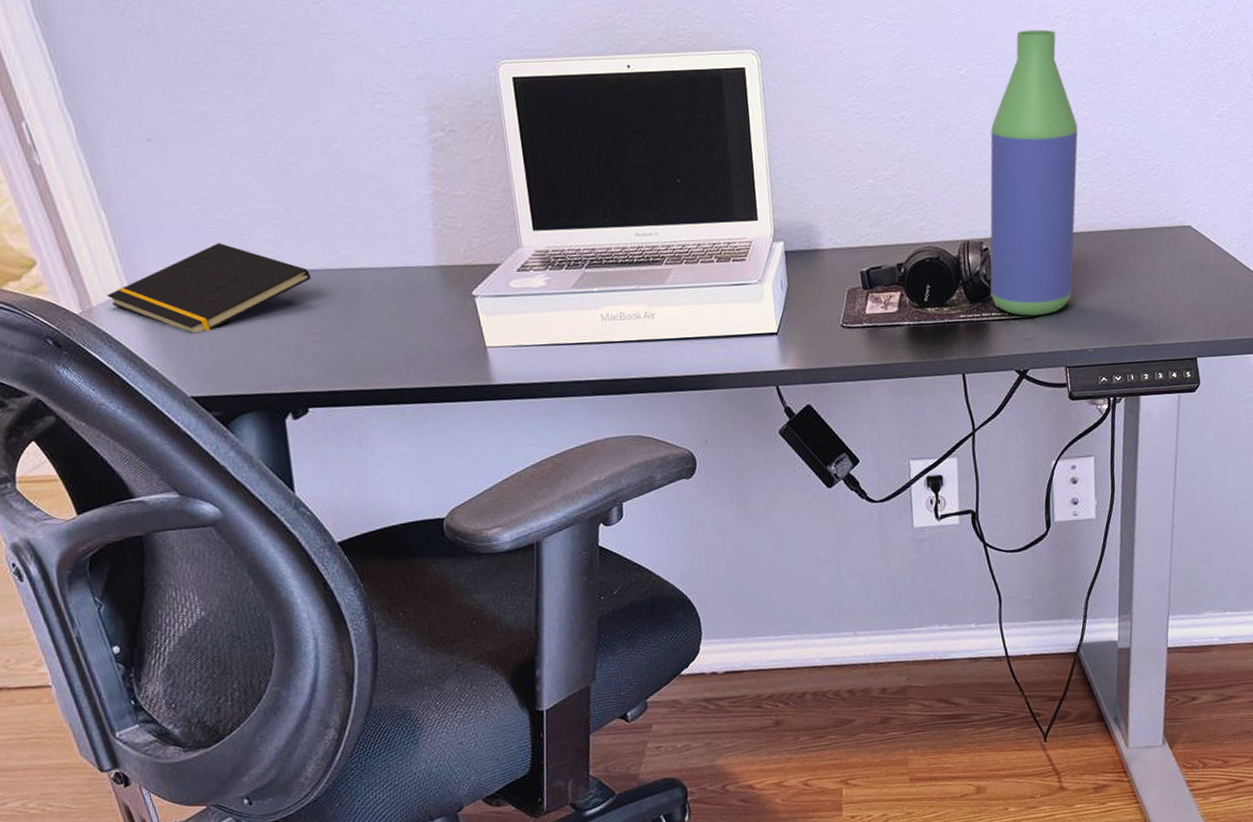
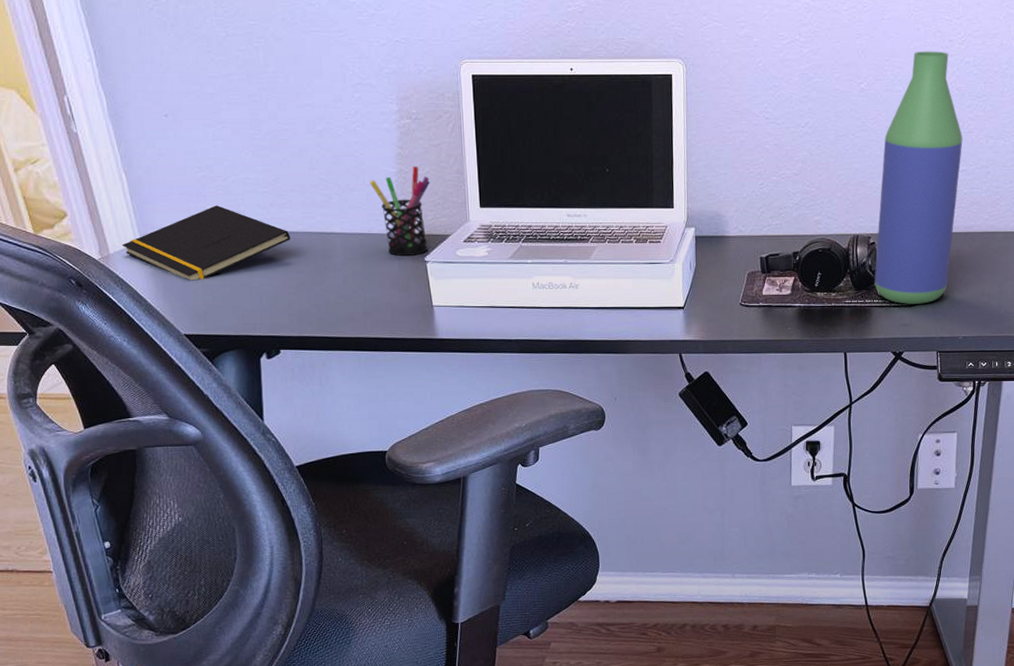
pen holder: none [401,185,476,291] -> present [370,166,430,256]

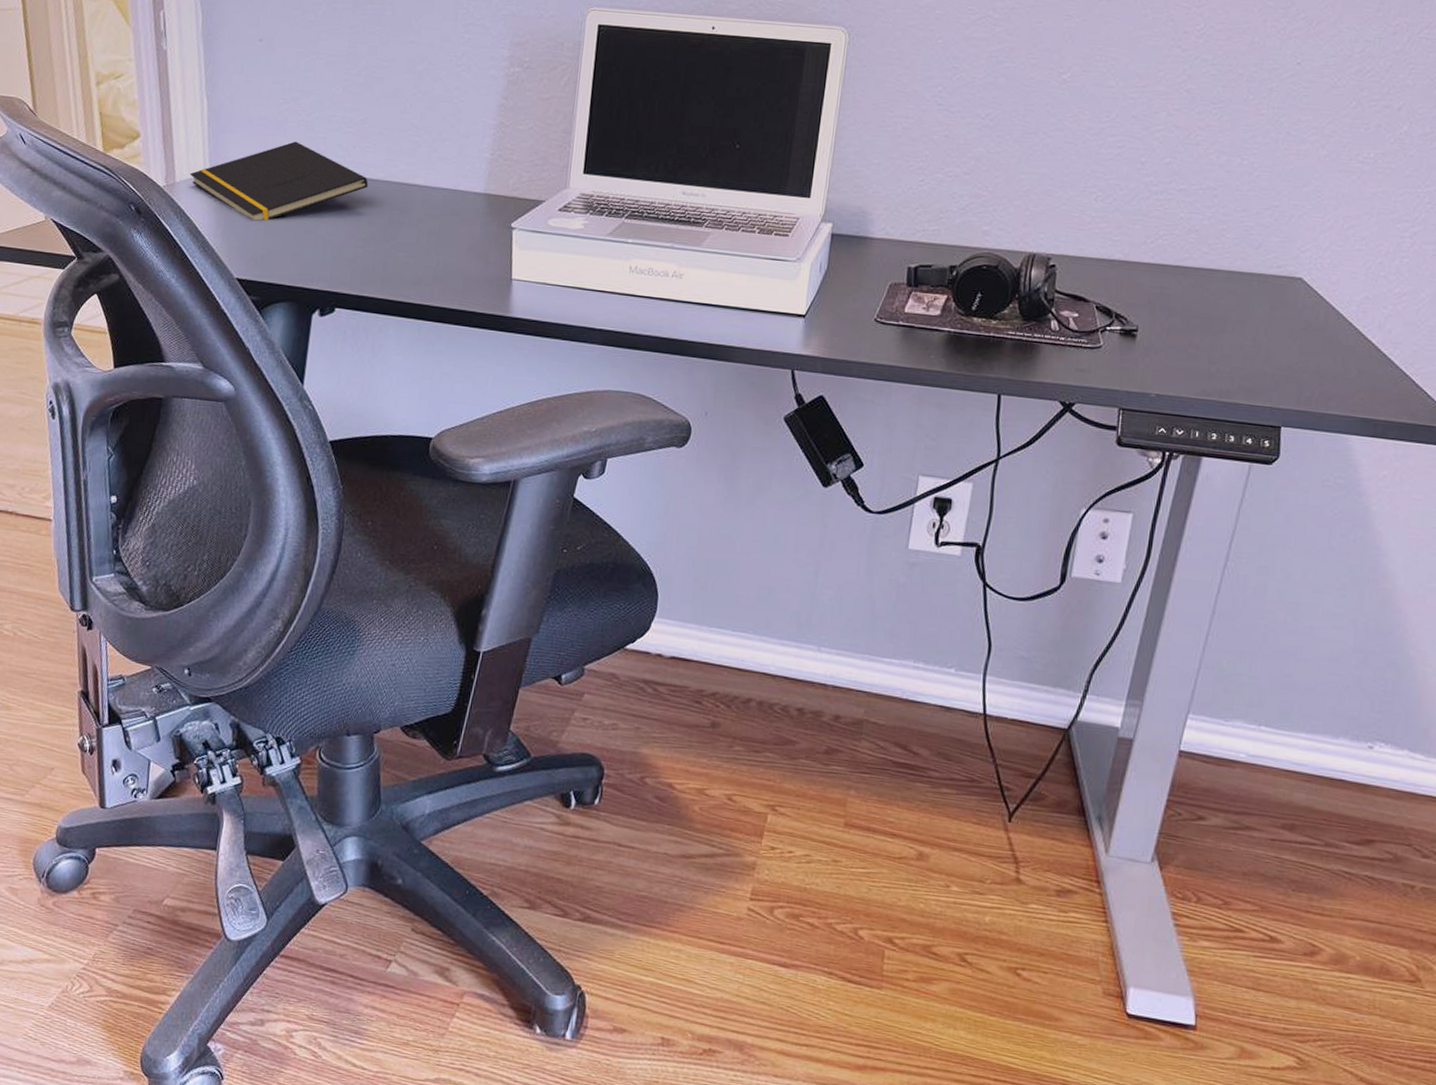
pen holder: present [370,166,430,256] -> none [465,119,532,220]
bottle: present [874,51,963,304] -> none [1048,41,1187,348]

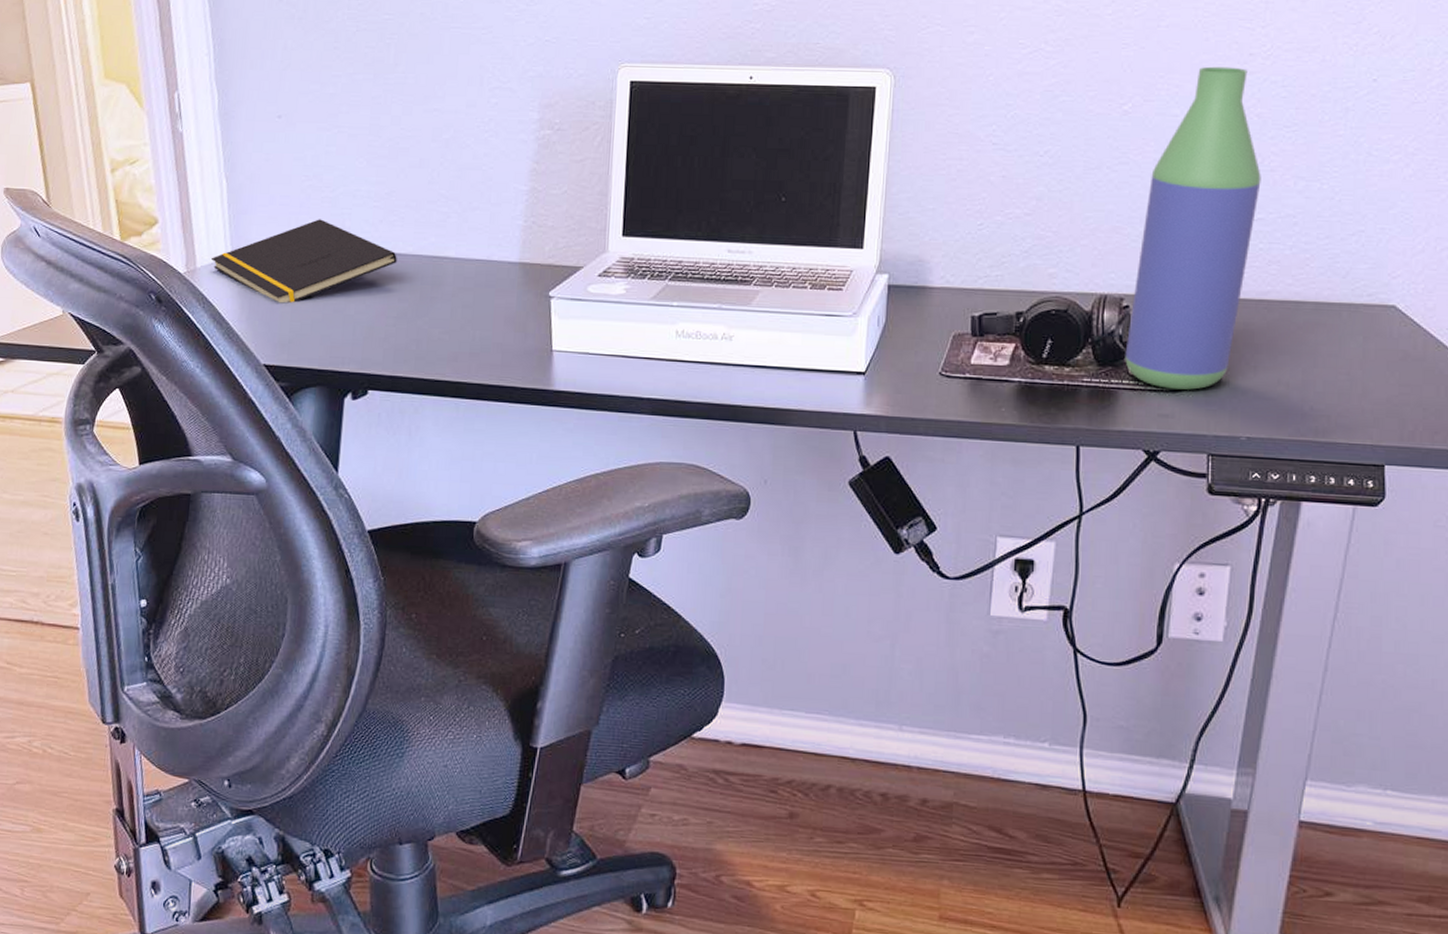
bottle: none [1048,41,1187,348] -> present [1125,66,1261,390]

